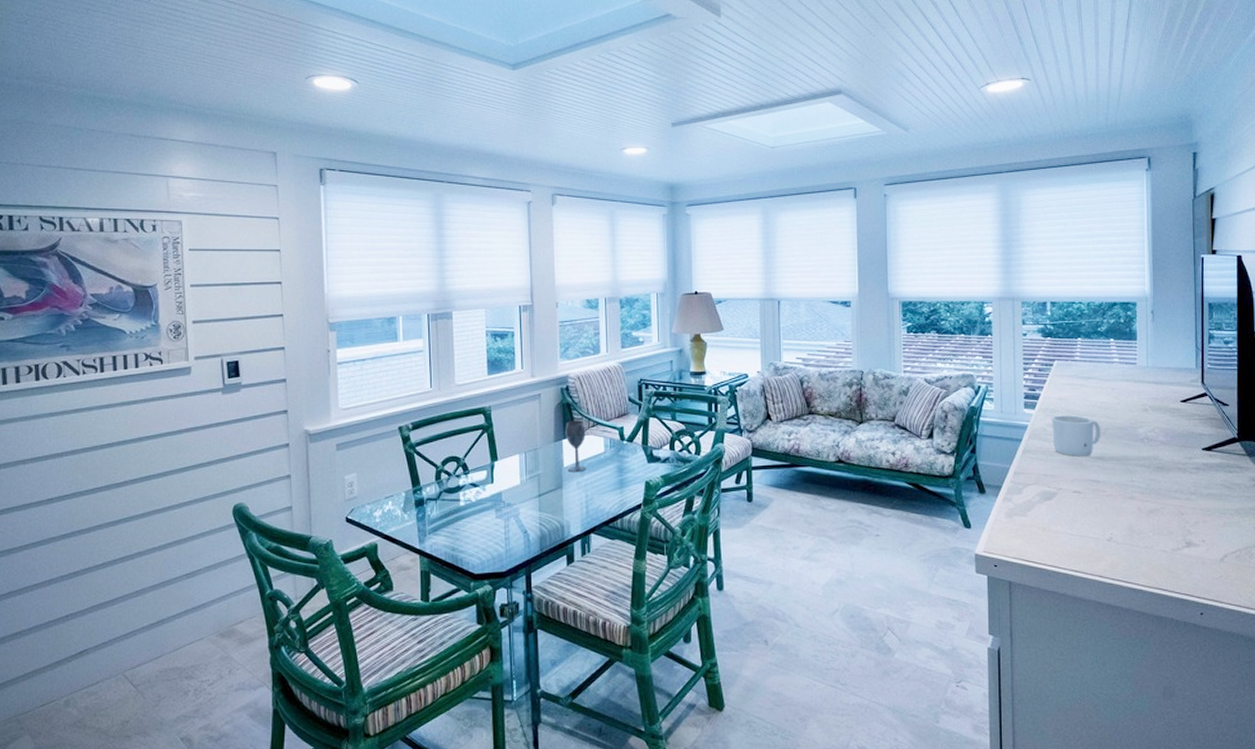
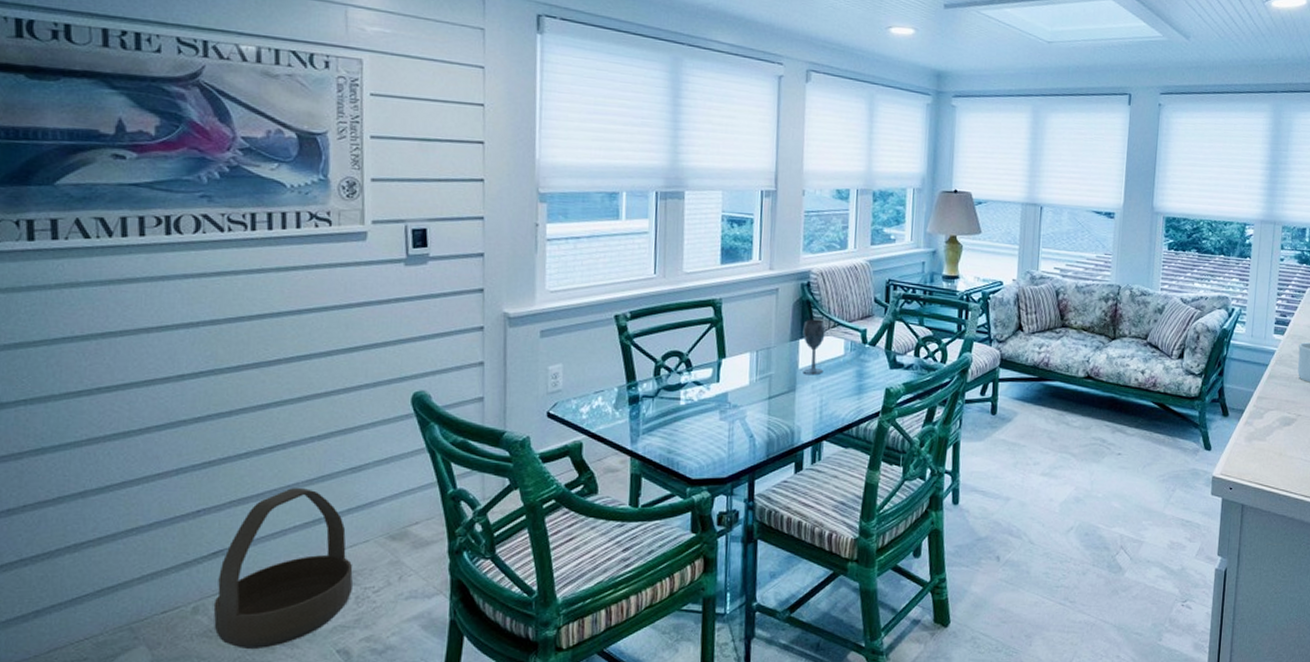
basket: none [81,593,191,737] -> present [213,488,353,648]

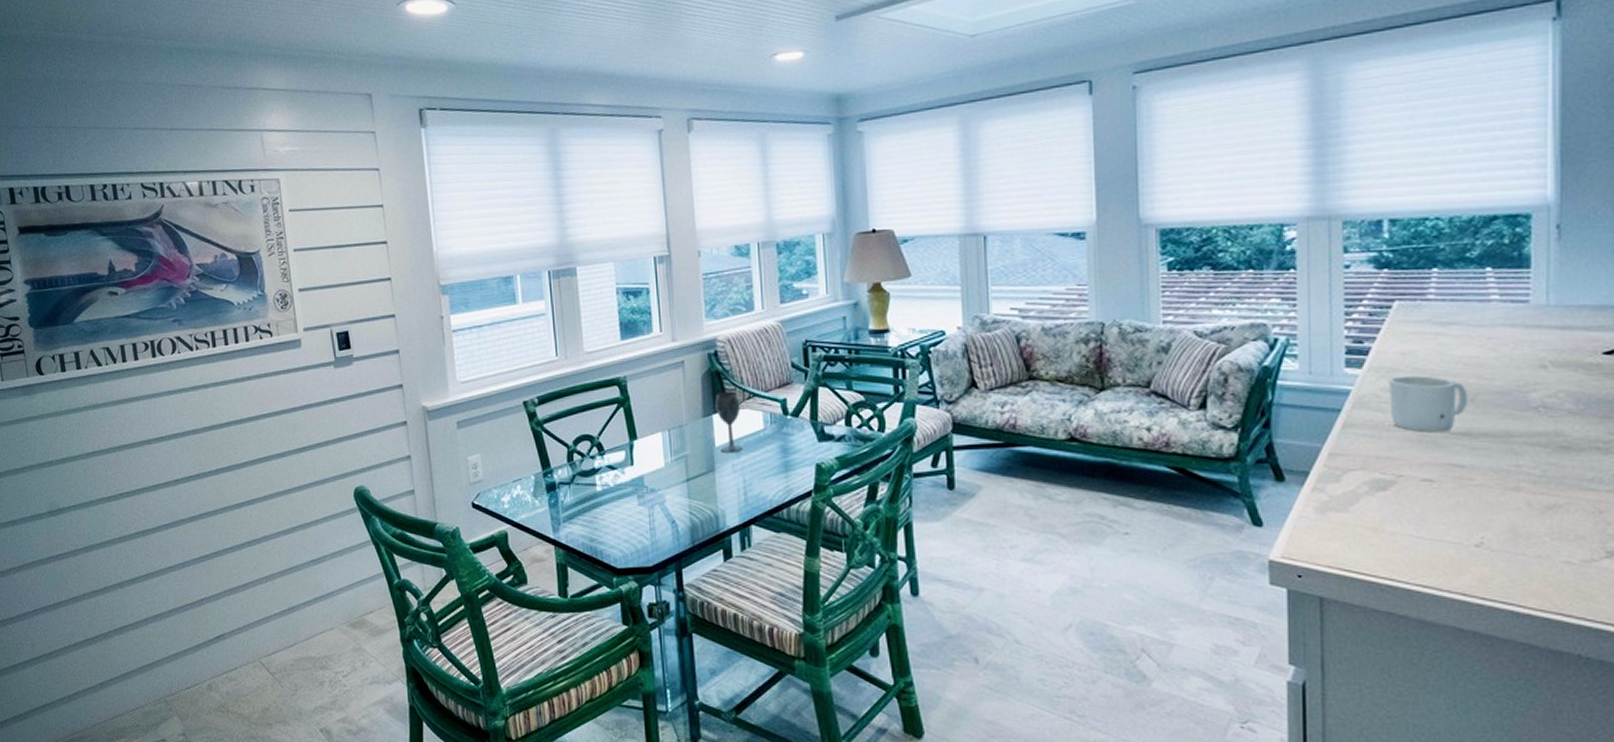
basket: present [213,488,353,648] -> none [222,579,326,724]

